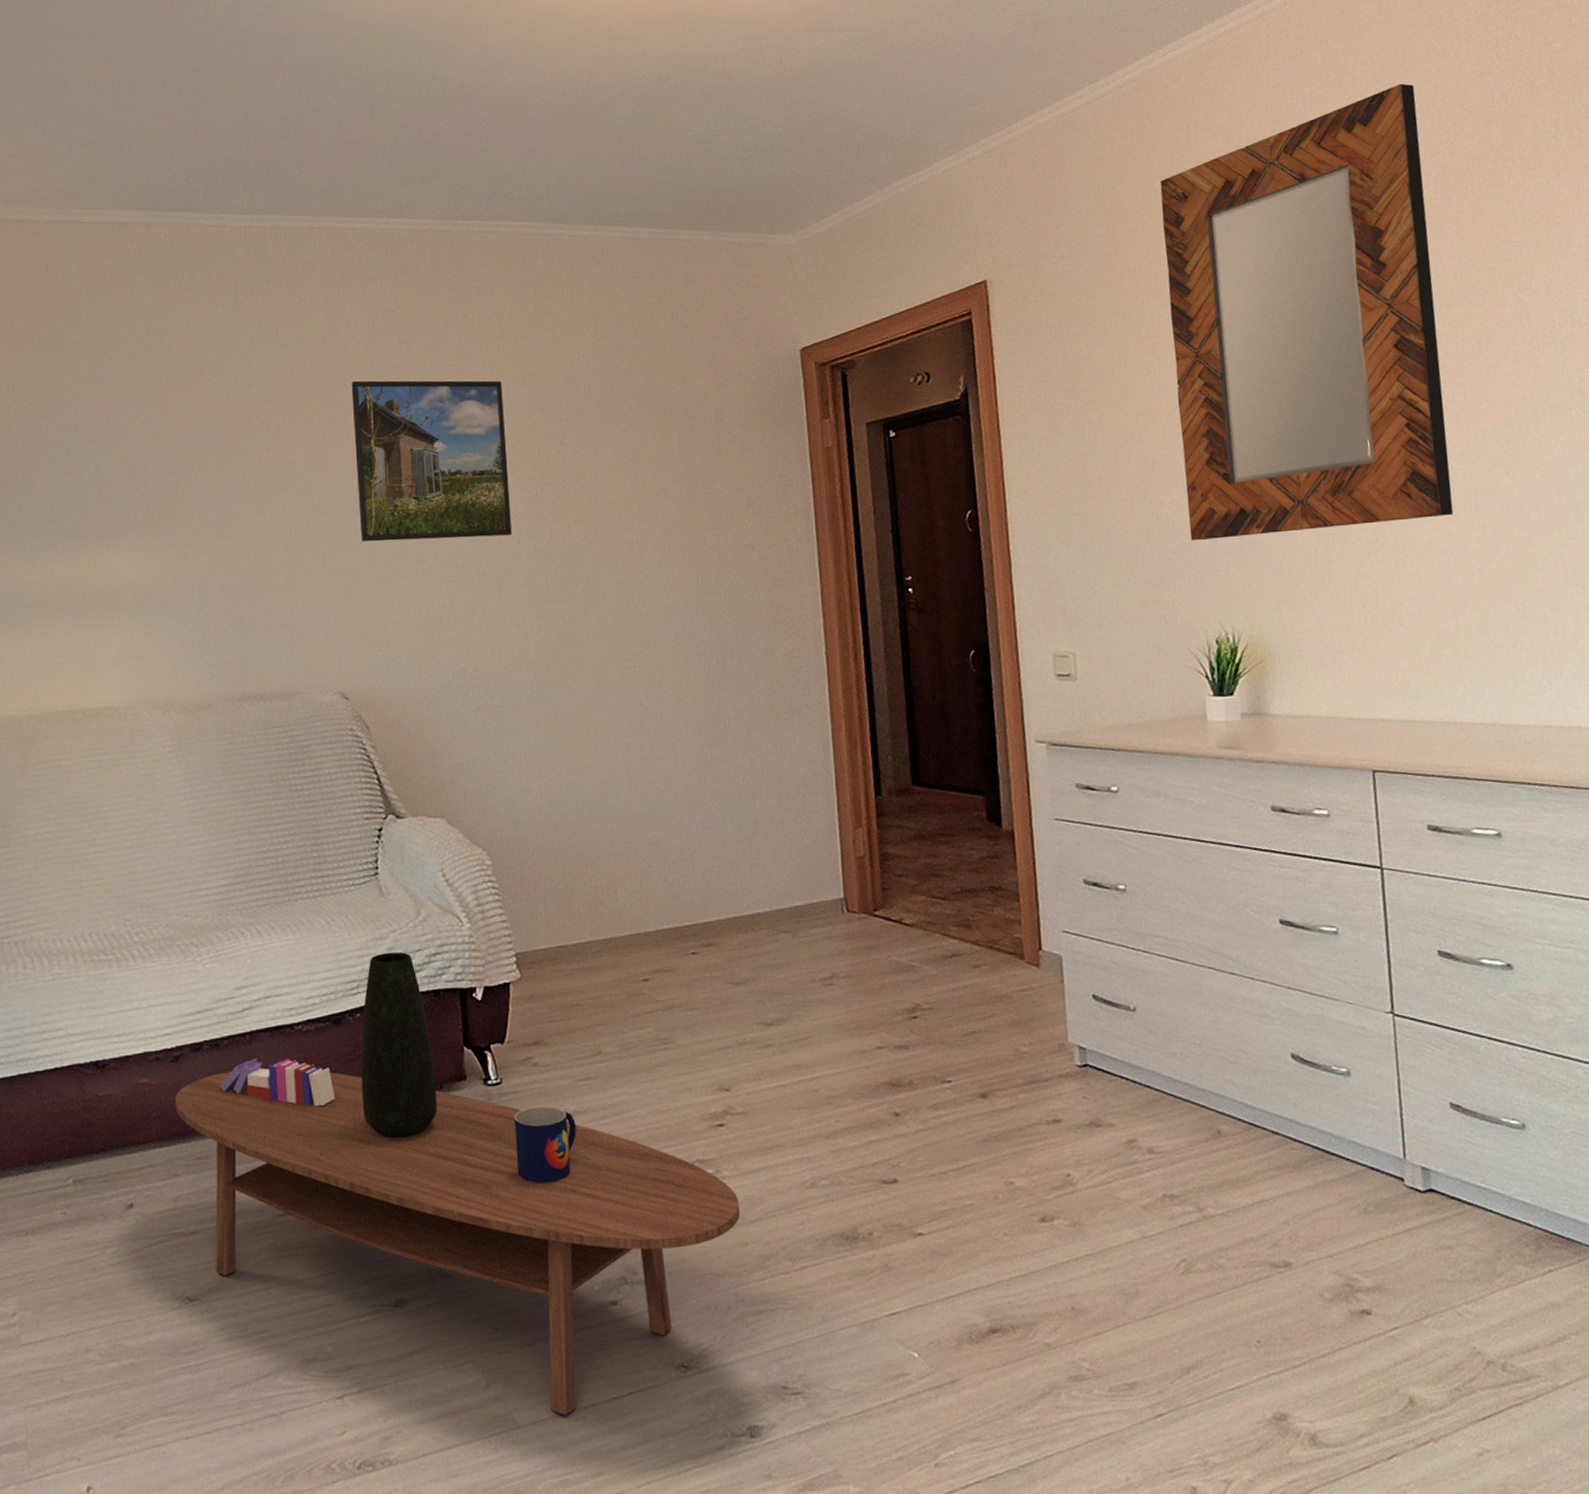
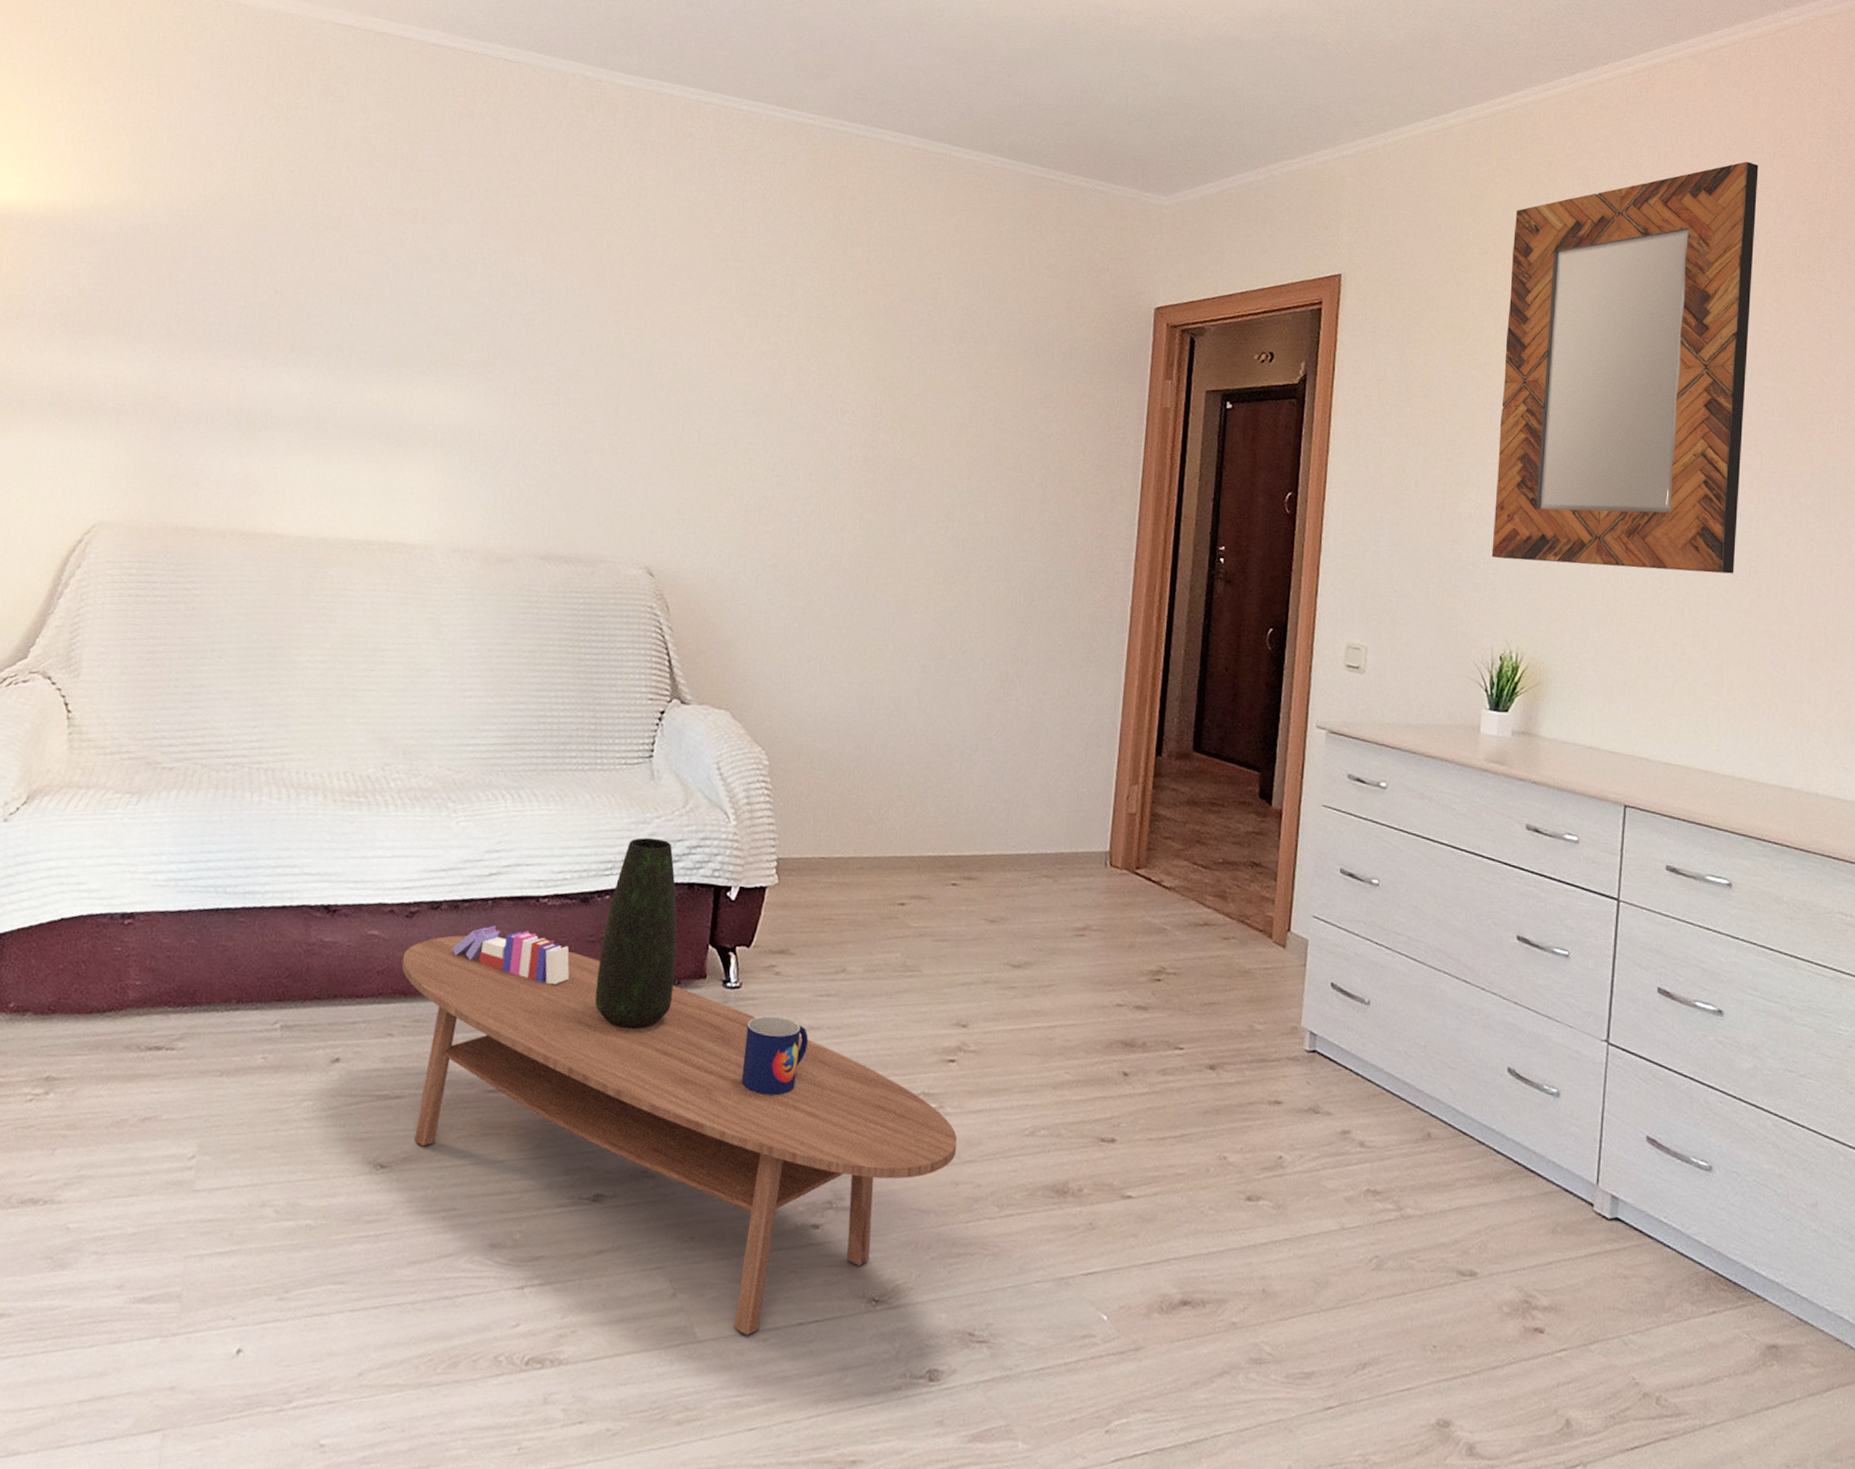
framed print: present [351,380,512,542] -> none [694,259,861,440]

